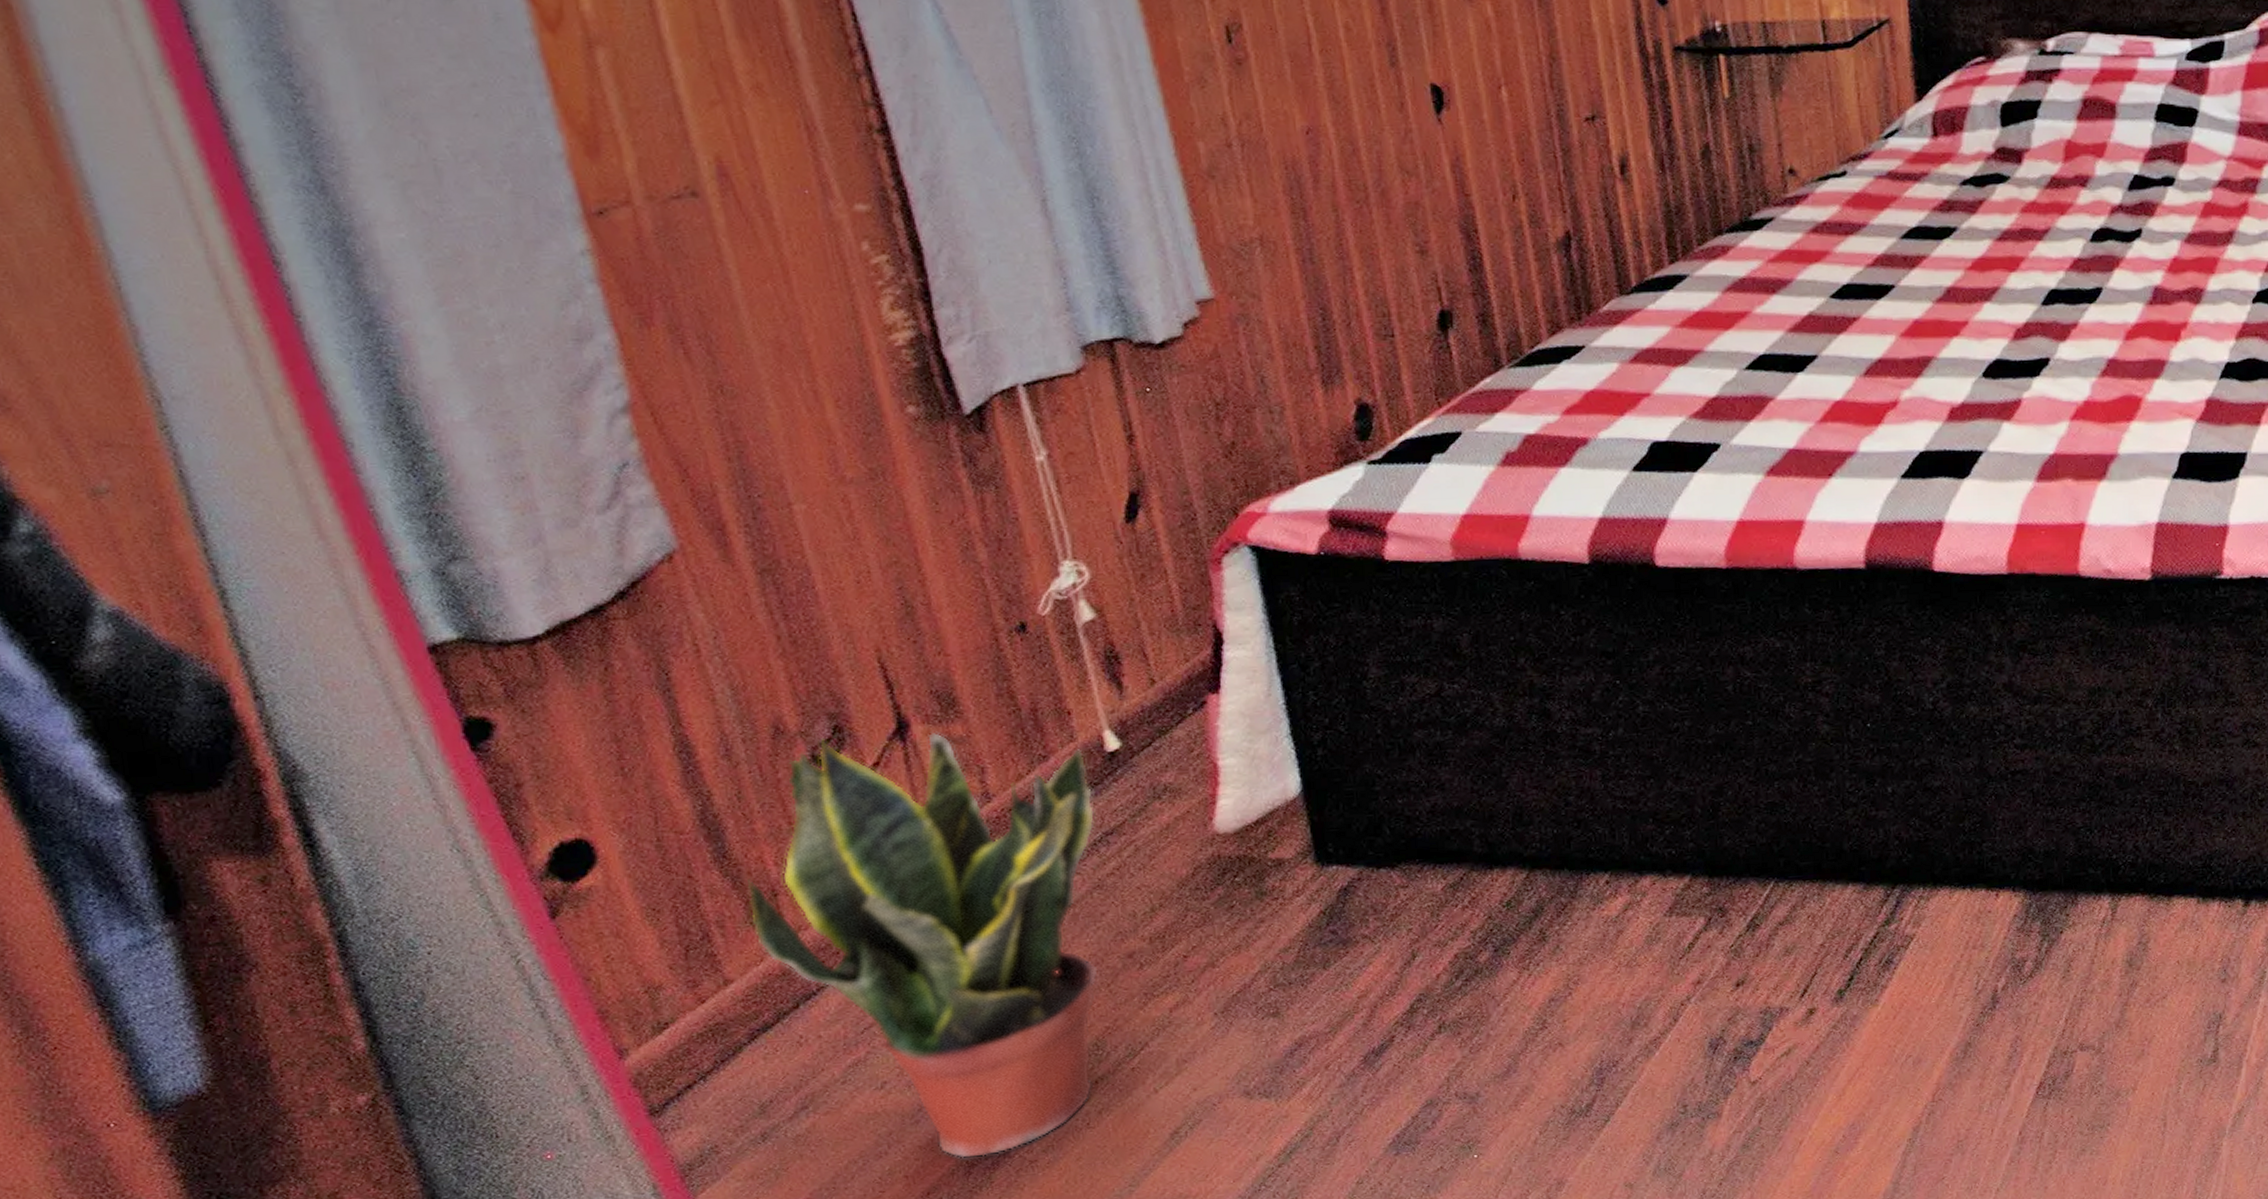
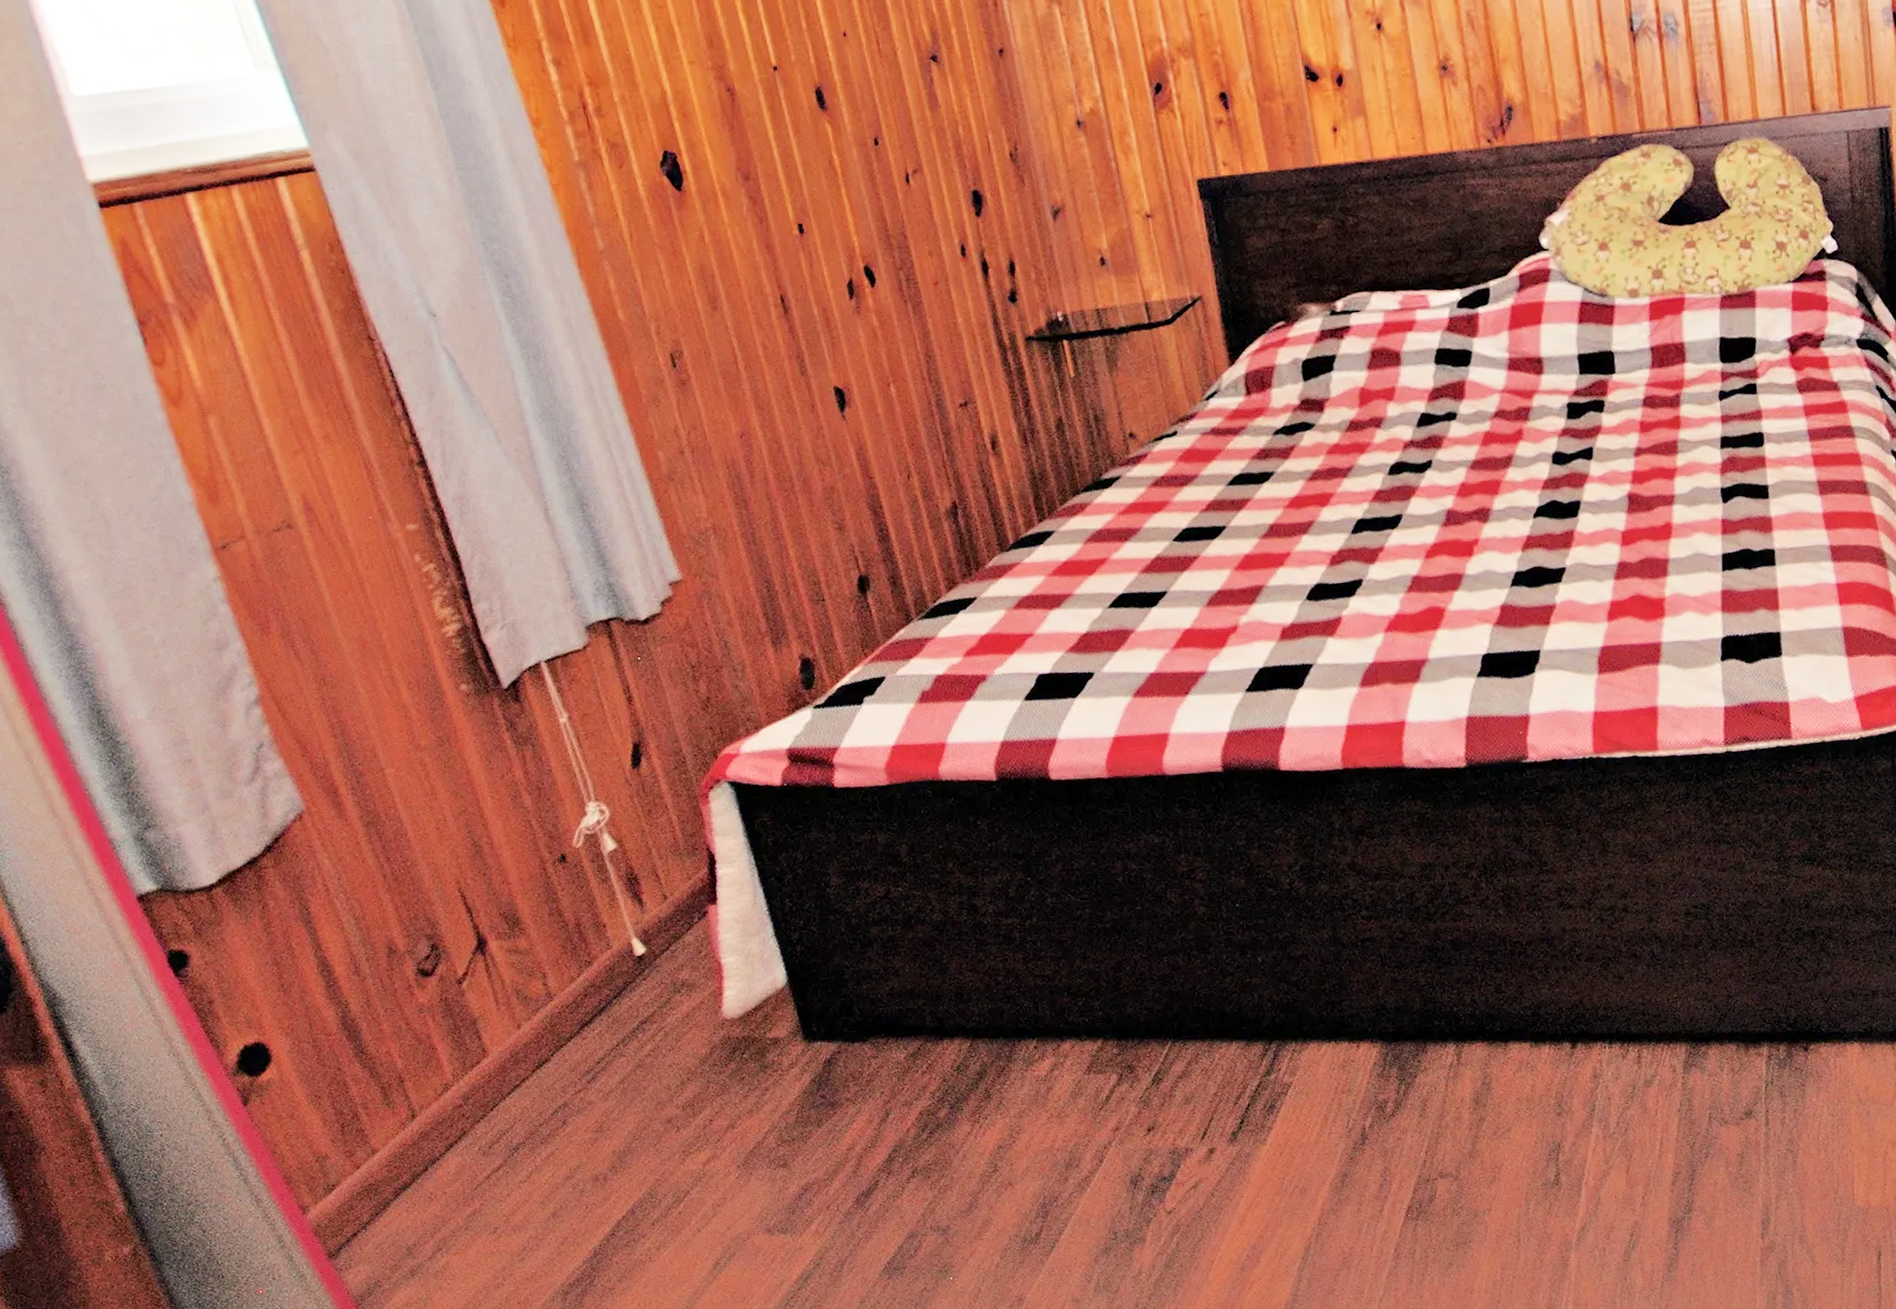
potted plant: present [747,731,1098,1159] -> none [381,945,652,1288]

